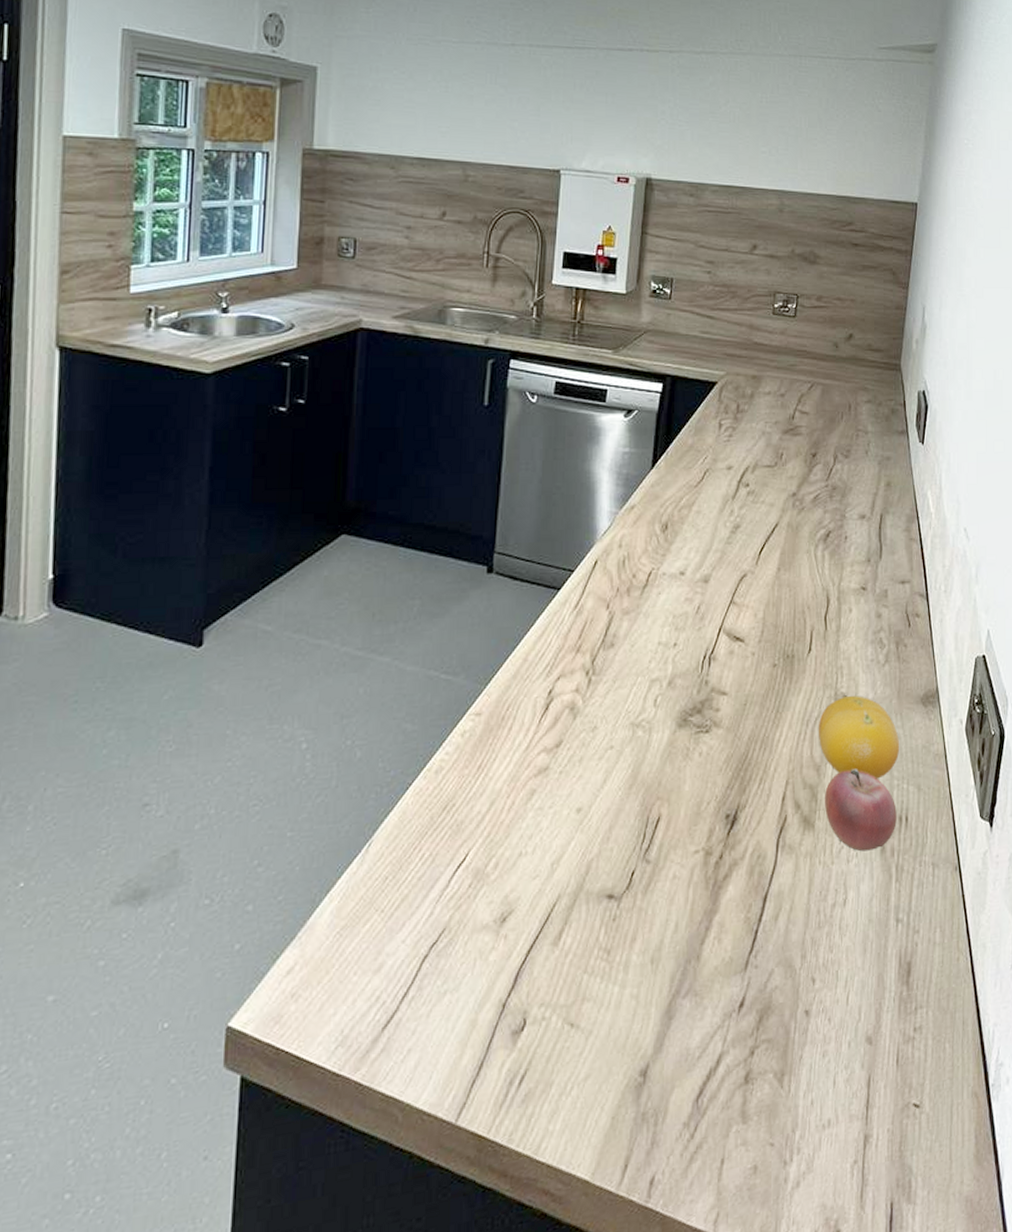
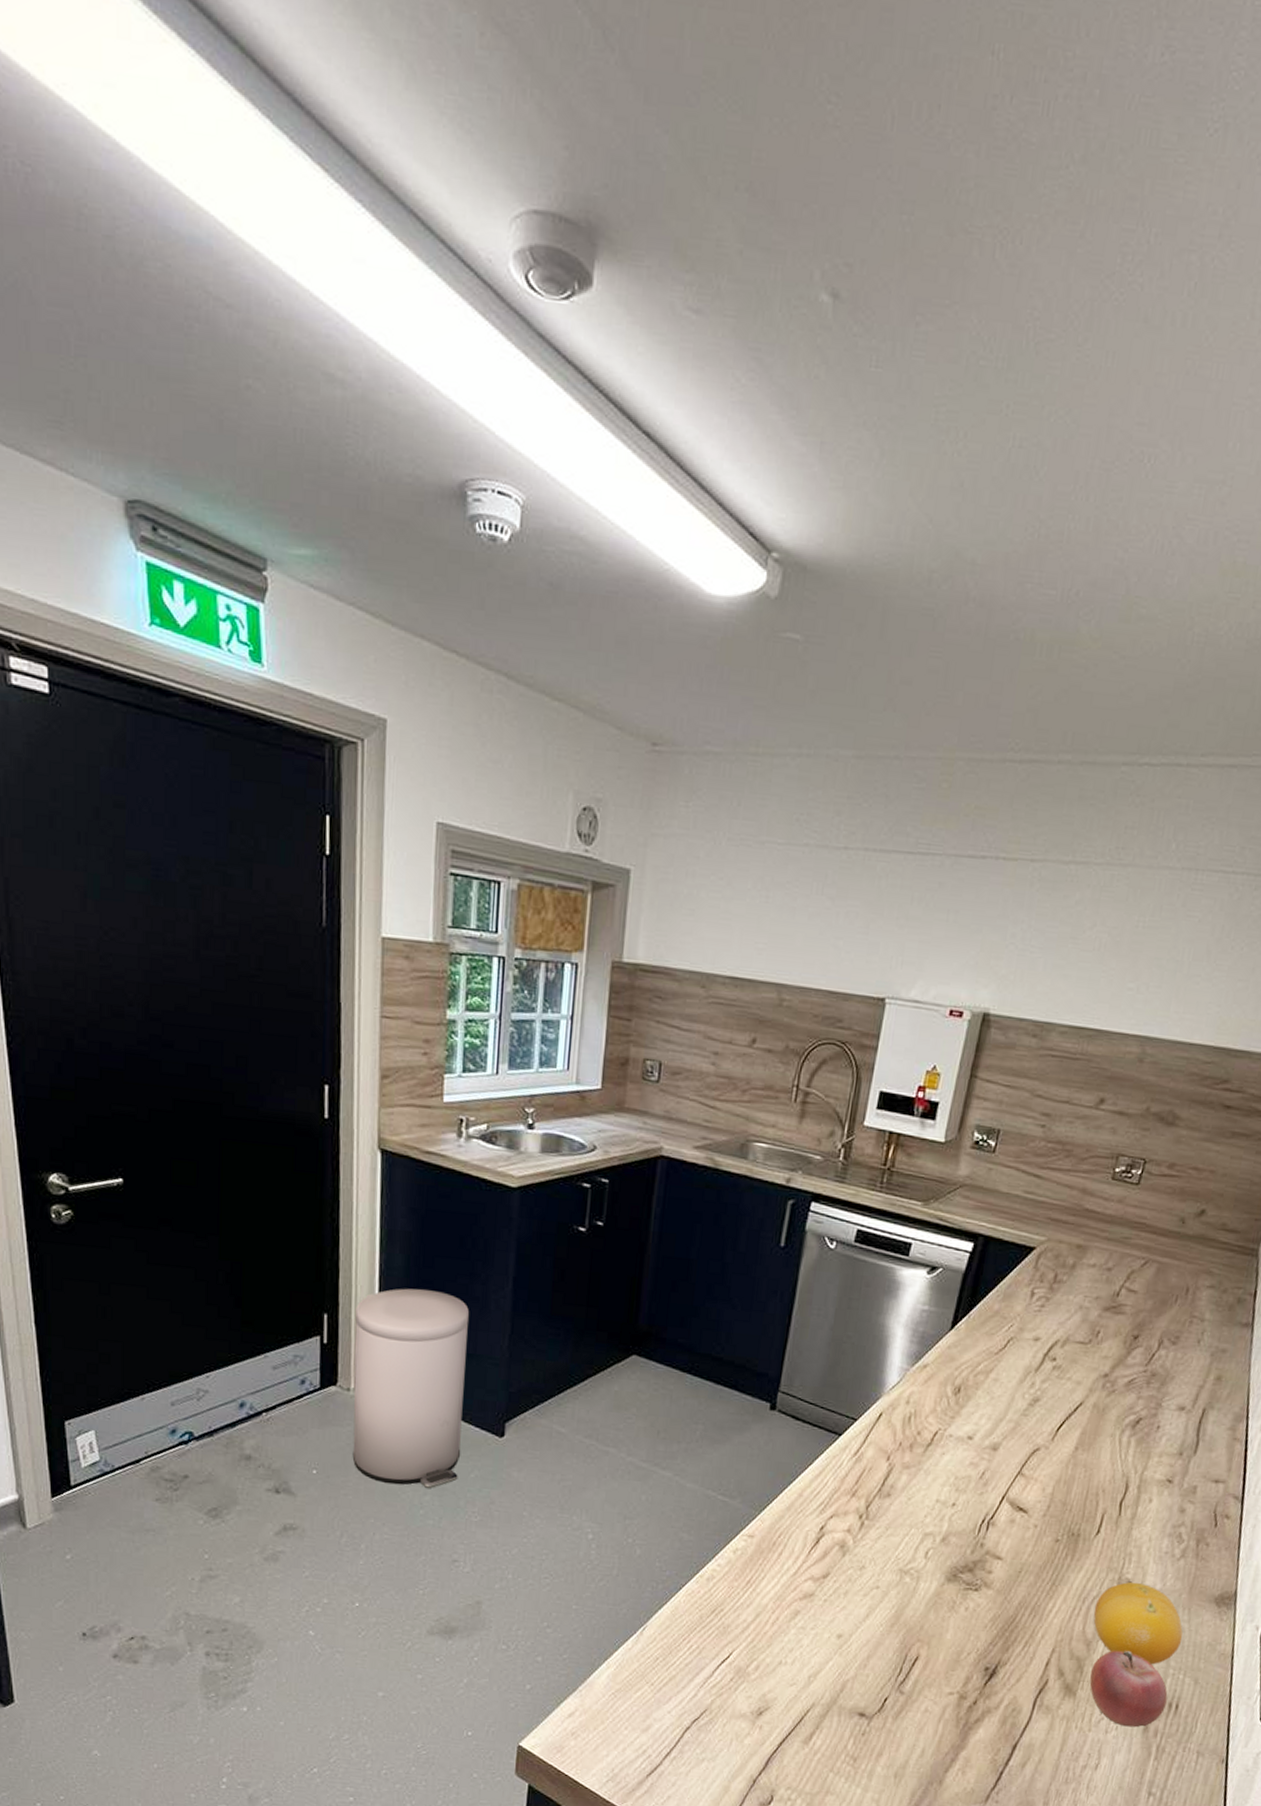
pedal bin: none [19,492,160,724] -> present [352,1288,469,1489]

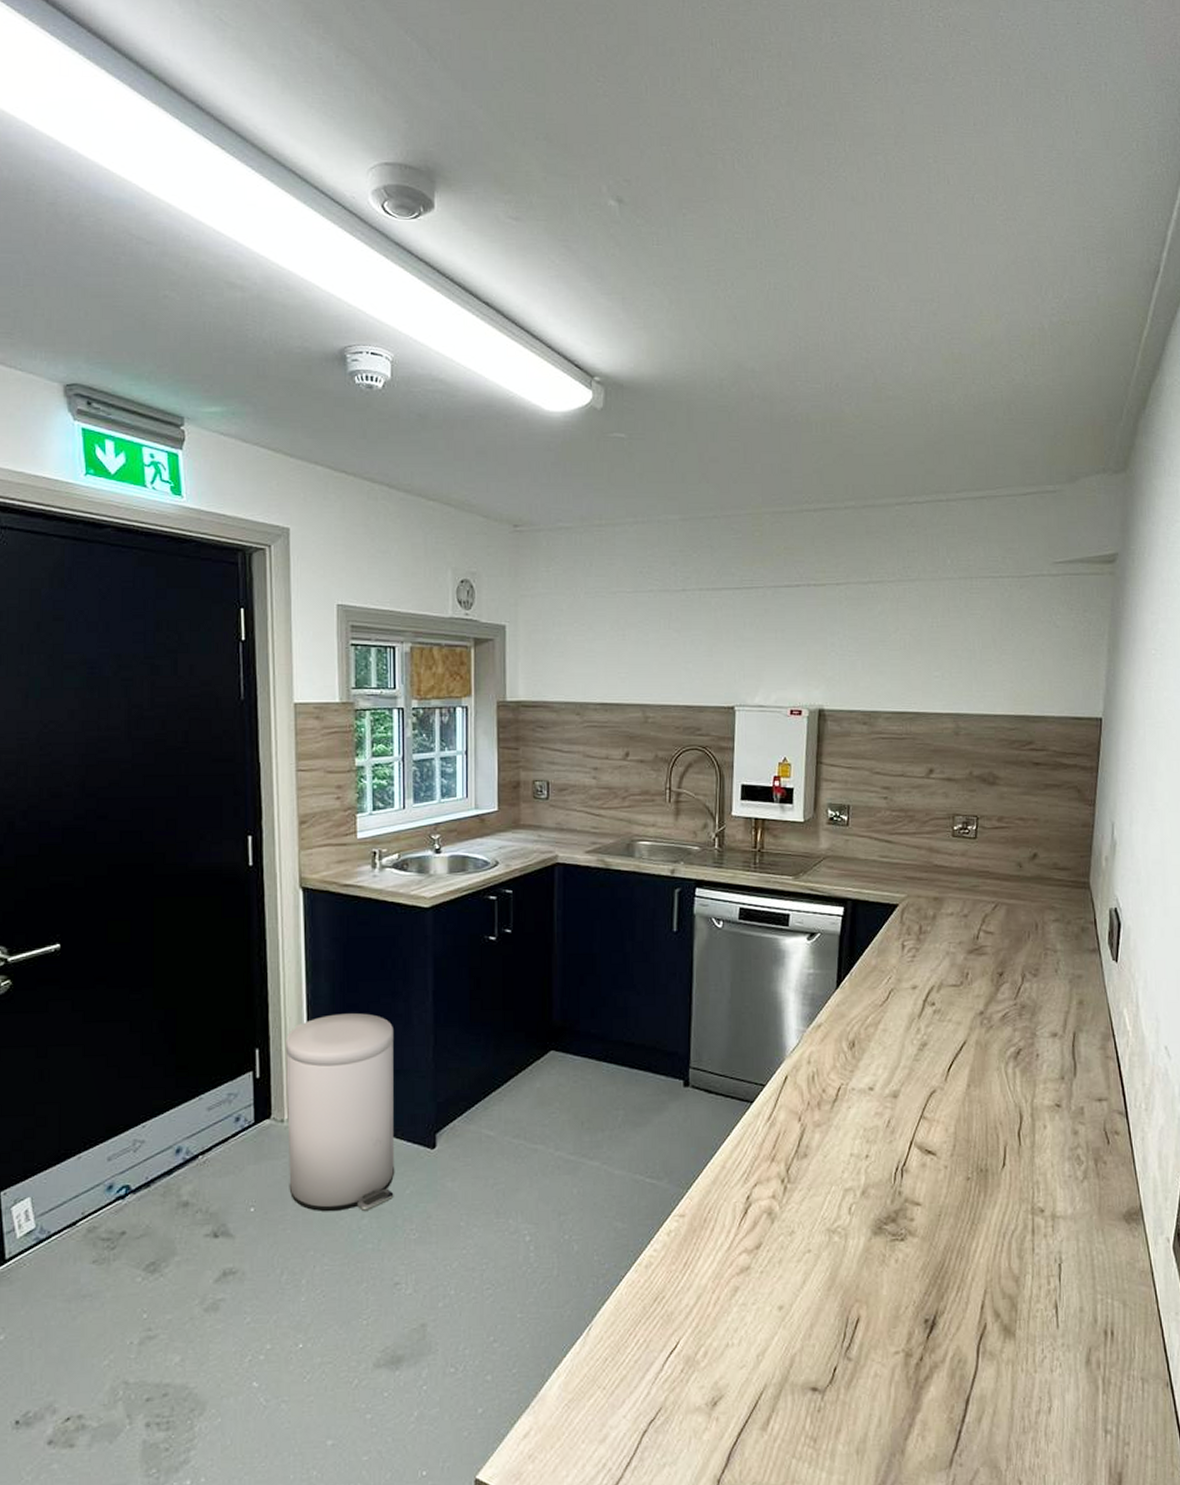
fruit: present [1089,1650,1168,1728] -> none [1025,1282,1102,1362]
fruit: present [1093,1582,1183,1665] -> none [1015,1210,1103,1293]

